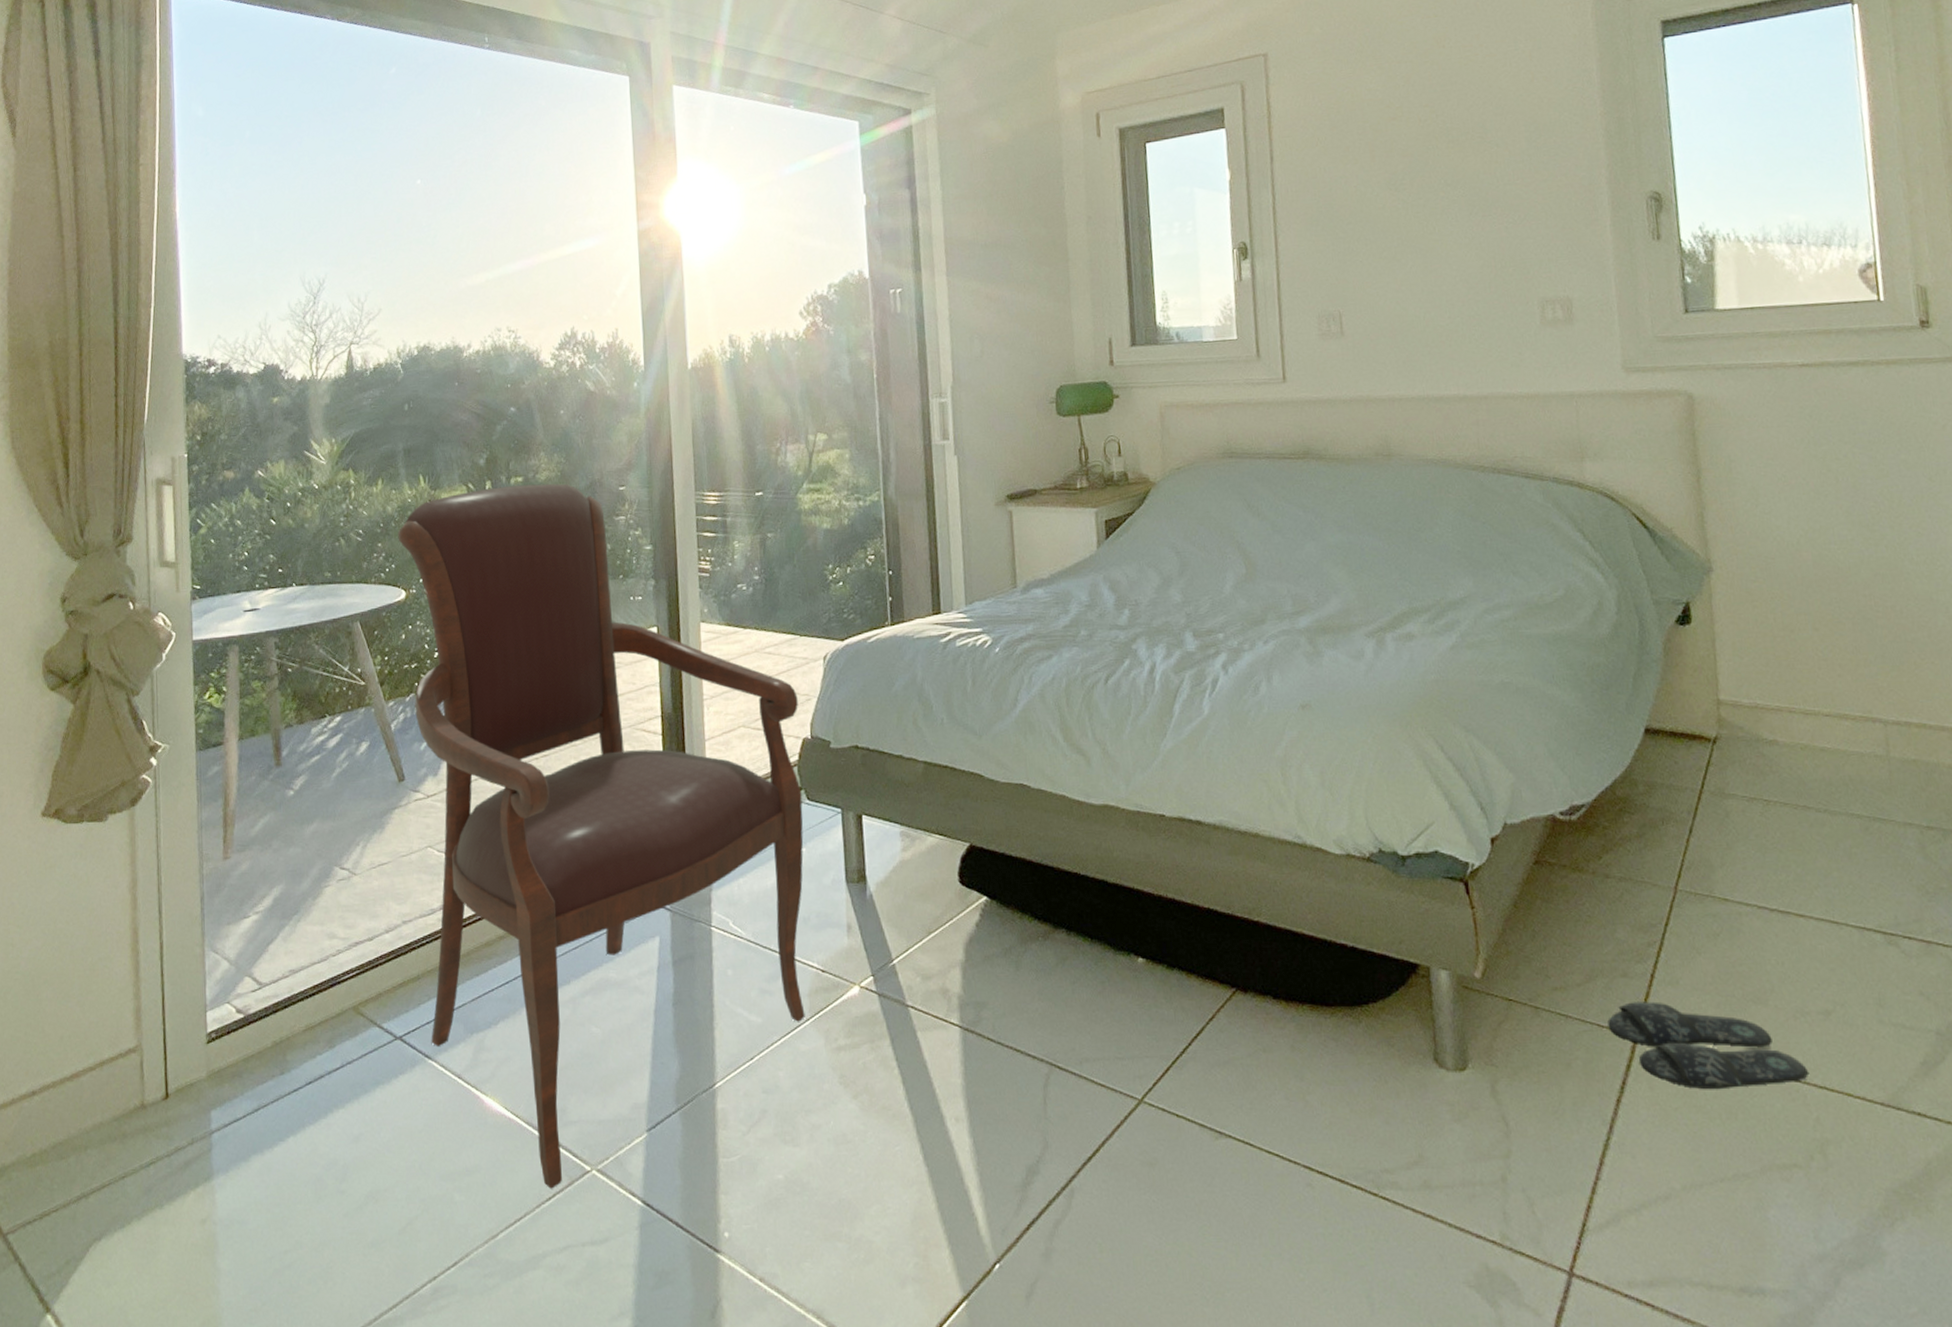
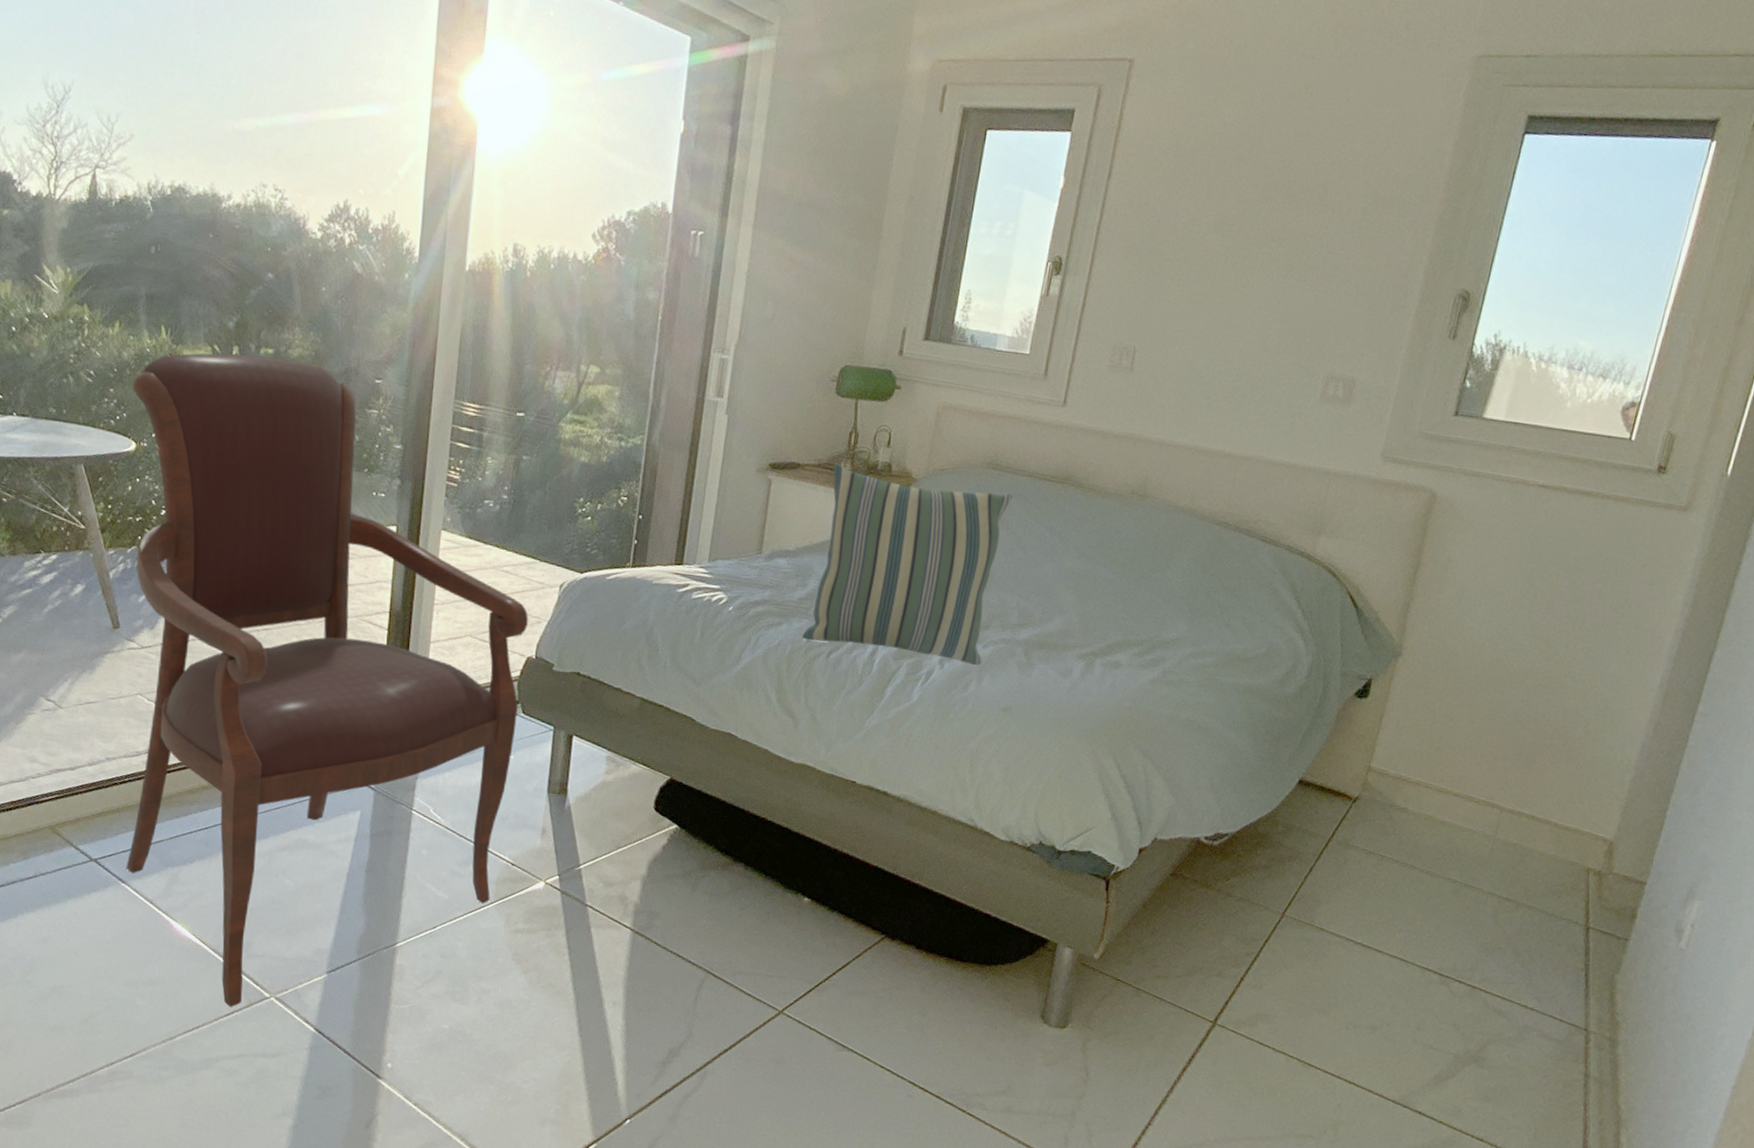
pillow: none [1069,479,1267,670] -> present [801,464,1013,666]
slippers: present [1607,1001,1808,1090] -> none [1193,996,1344,1076]

